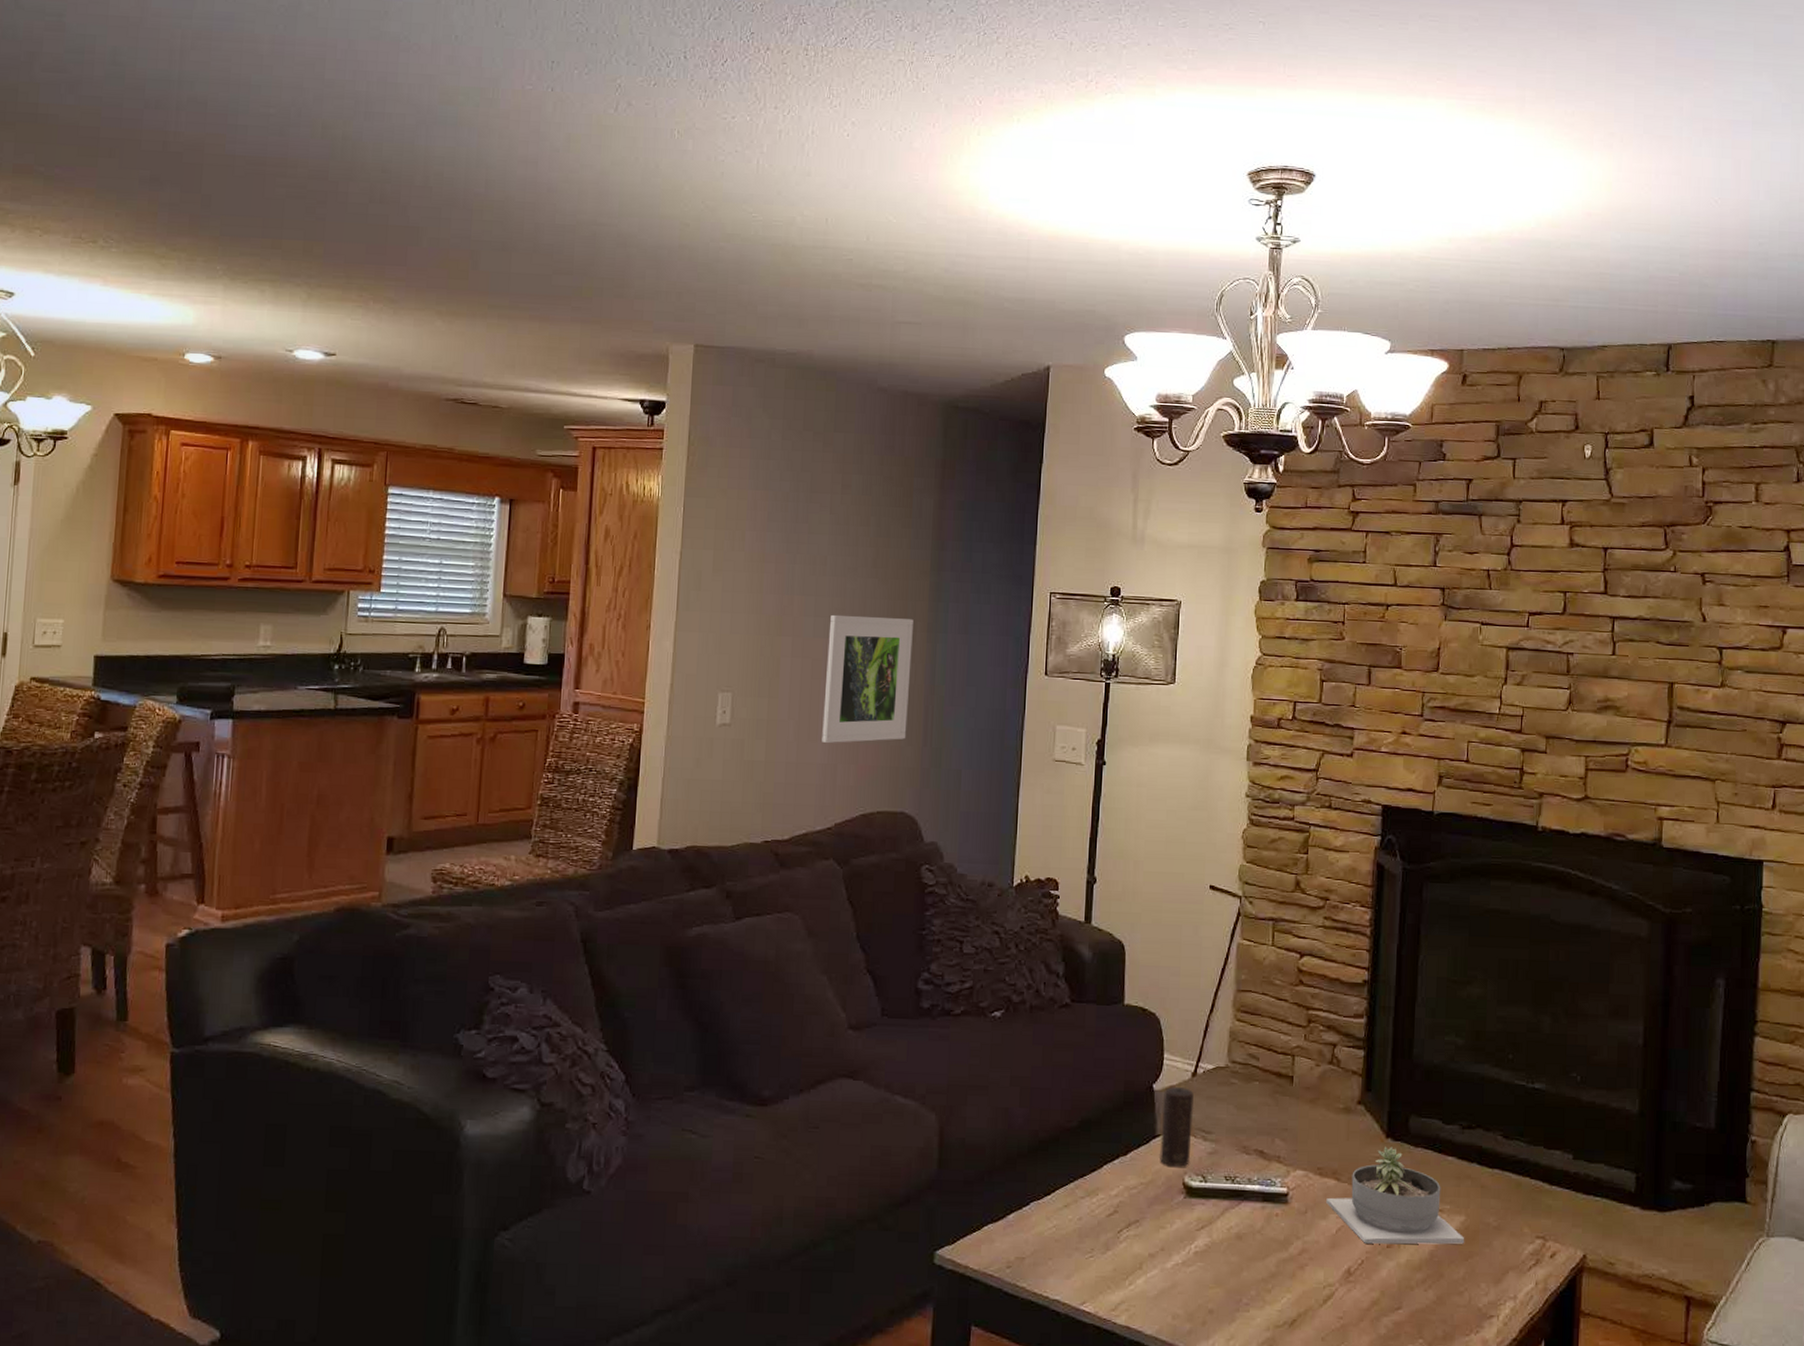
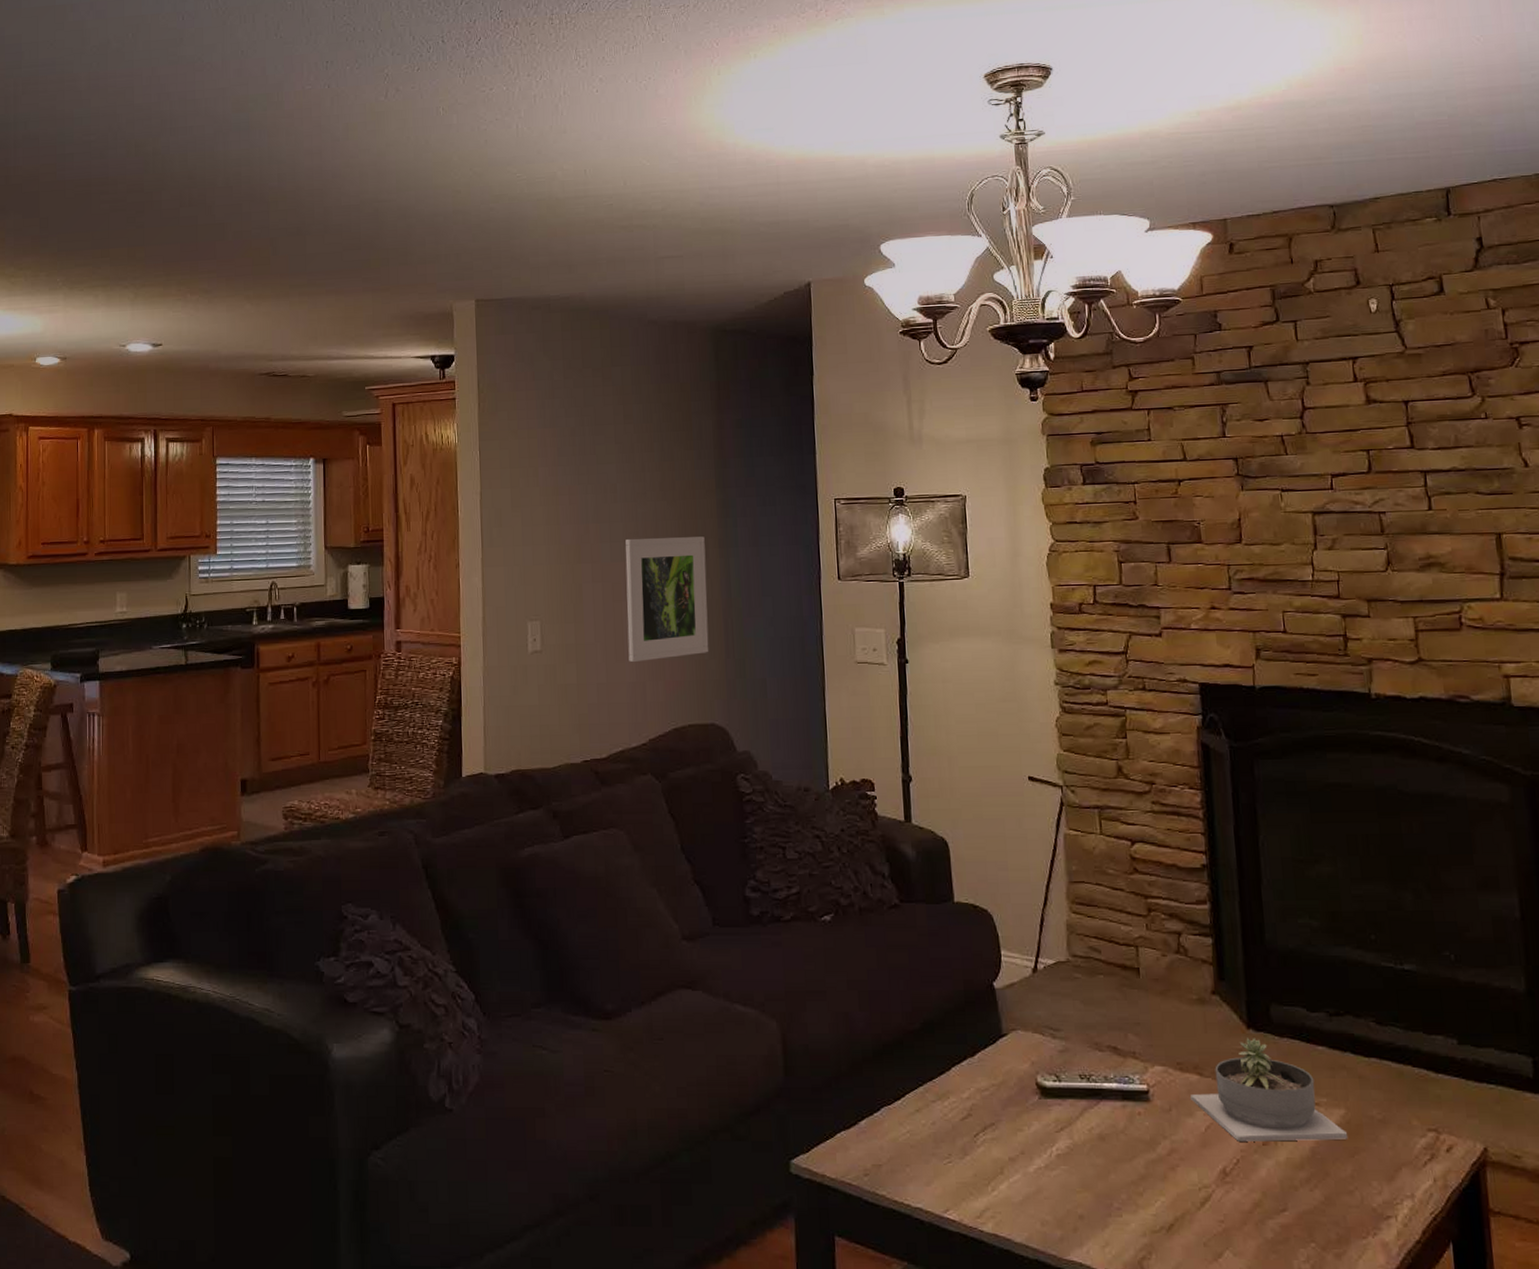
candle: present [1160,1087,1194,1167] -> none [1005,984,1040,1066]

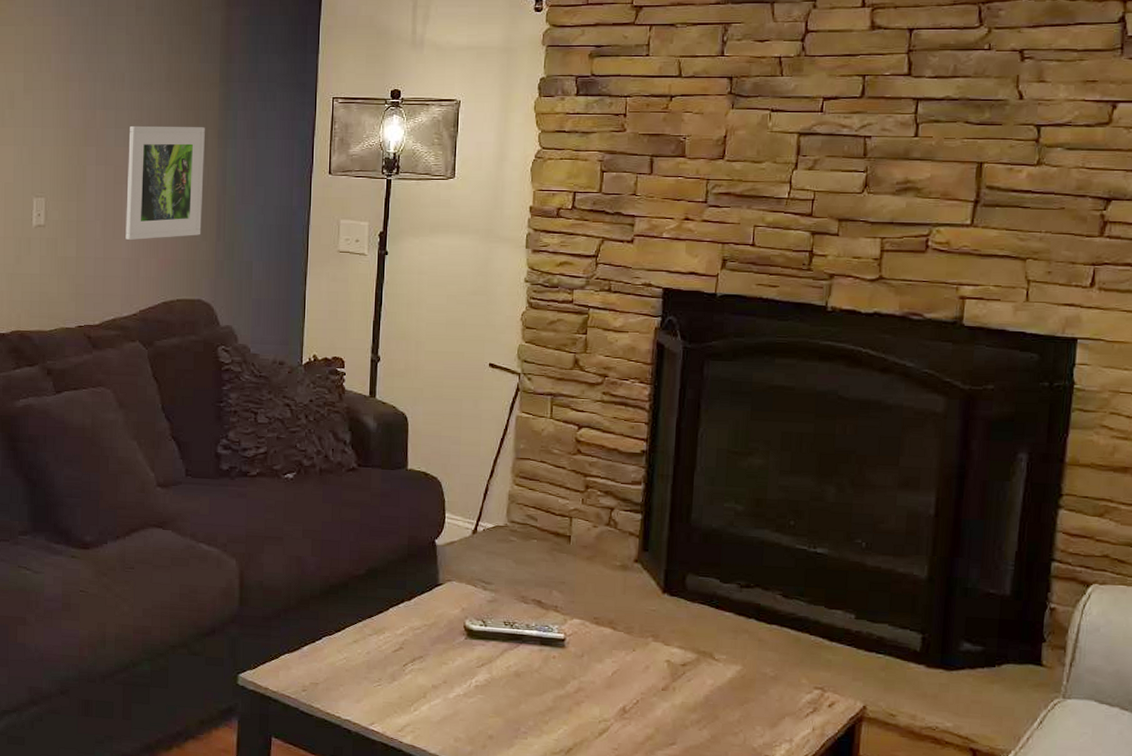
succulent planter: present [1190,1038,1349,1142] -> none [602,601,741,691]

